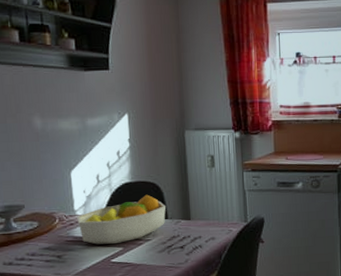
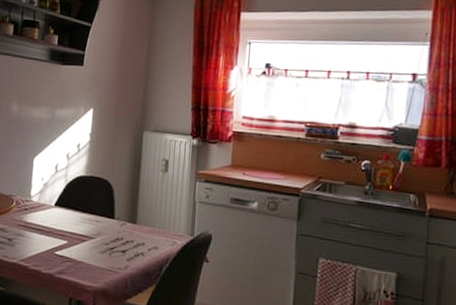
fruit bowl: present [77,194,166,245] -> none [31,190,115,236]

